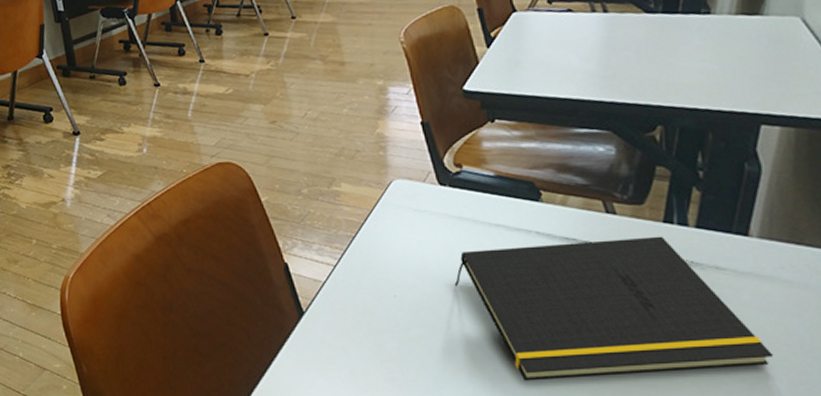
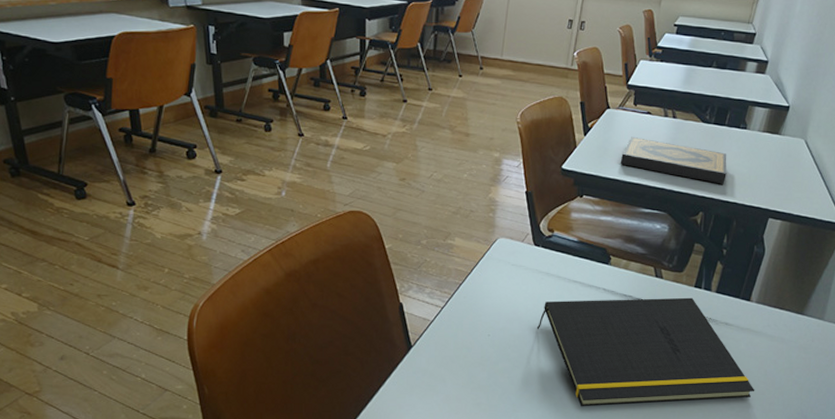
hardback book: none [538,41,690,88] -> present [620,136,727,184]

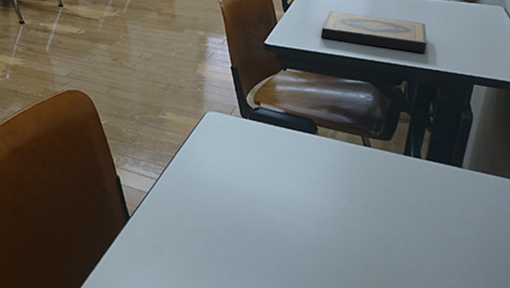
notepad: present [536,297,755,407] -> none [249,165,475,277]

